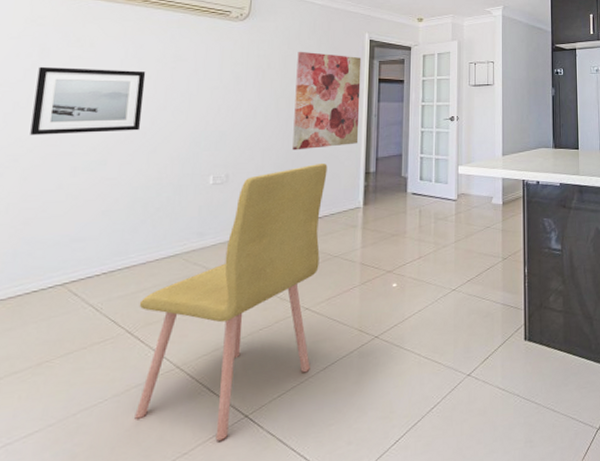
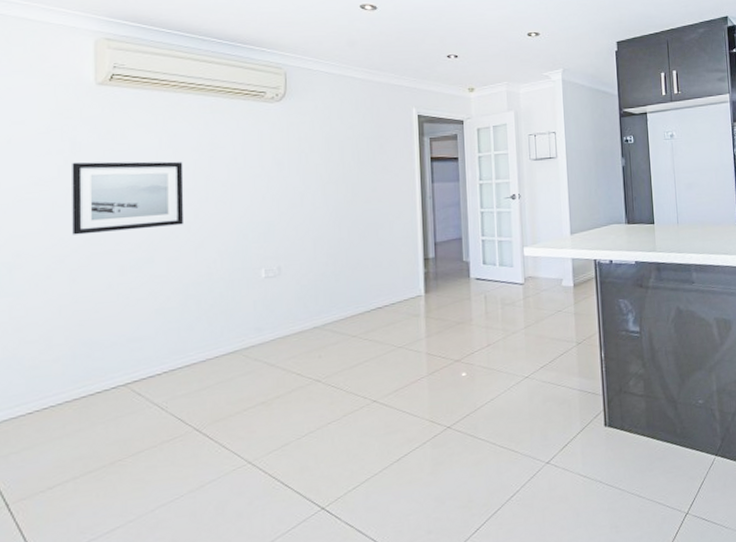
chair: present [135,162,328,441] -> none [204,250,384,533]
wall art: present [292,51,362,151] -> none [341,131,414,239]

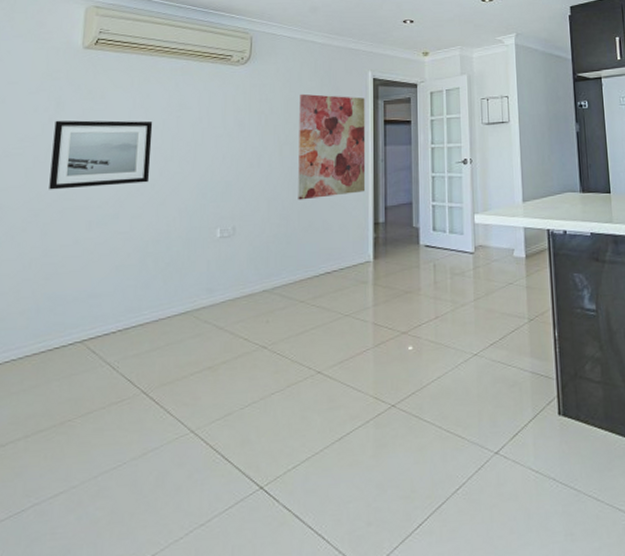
wall art: none [341,131,414,239] -> present [298,93,366,200]

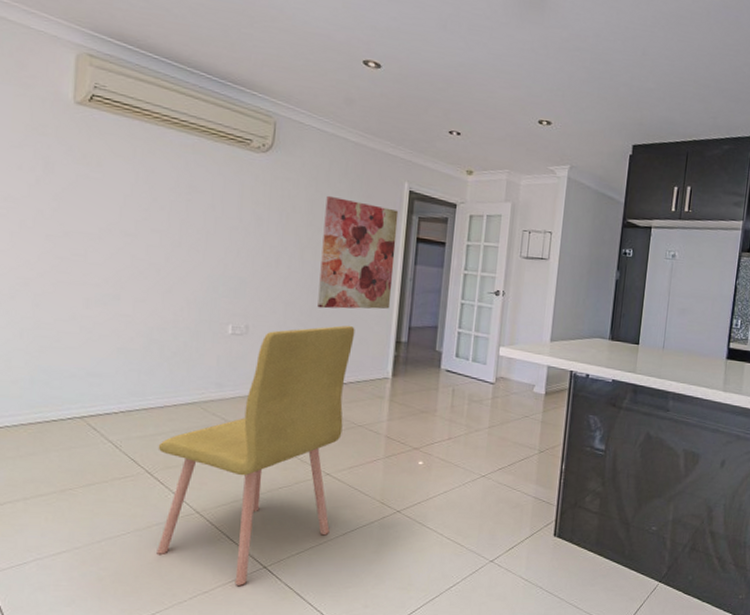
wall art: present [49,120,153,190] -> none [39,182,159,267]
chair: none [152,213,335,513] -> present [157,325,355,586]

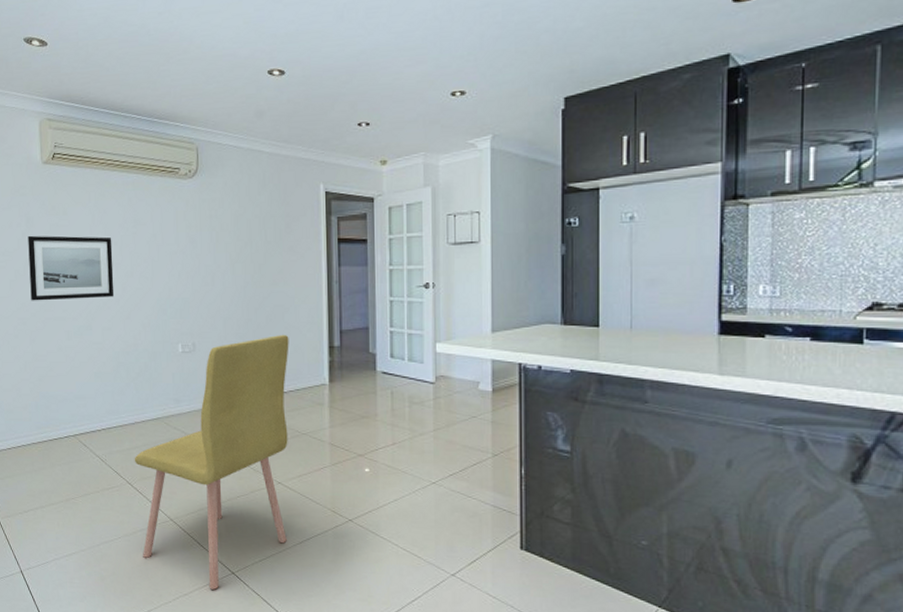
wall art: none [39,182,159,267] -> present [28,235,115,301]
wall art: present [317,195,399,310] -> none [249,209,320,320]

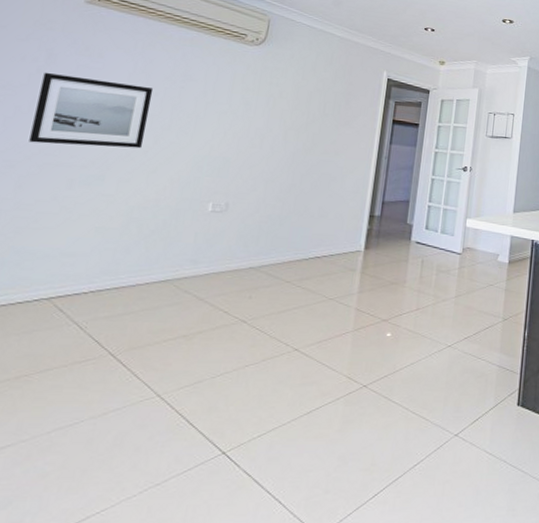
chair: present [134,334,289,590] -> none [109,201,332,475]

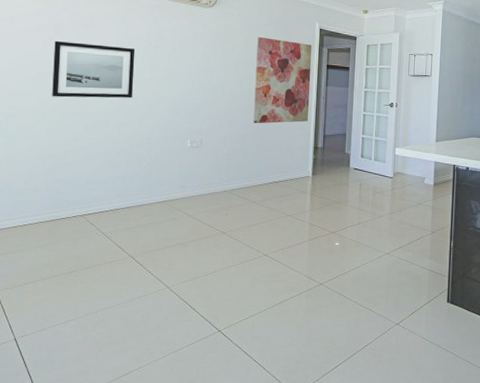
wall art: none [297,83,377,186] -> present [253,36,312,124]

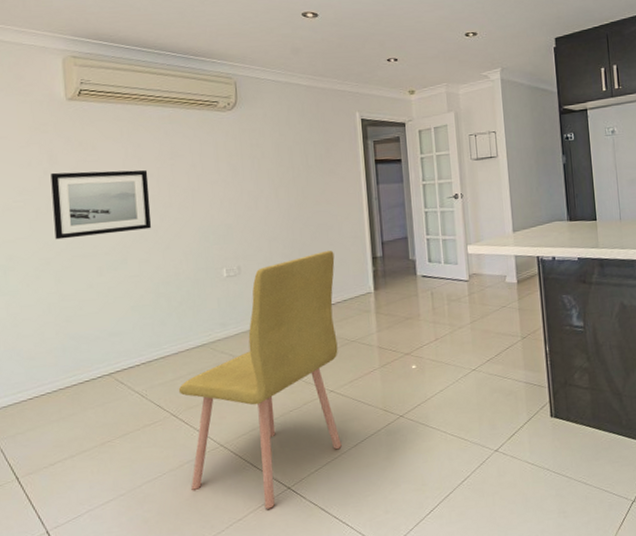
chair: none [138,136,283,346] -> present [178,250,342,509]
wall art: present [253,36,312,124] -> none [289,137,362,240]

